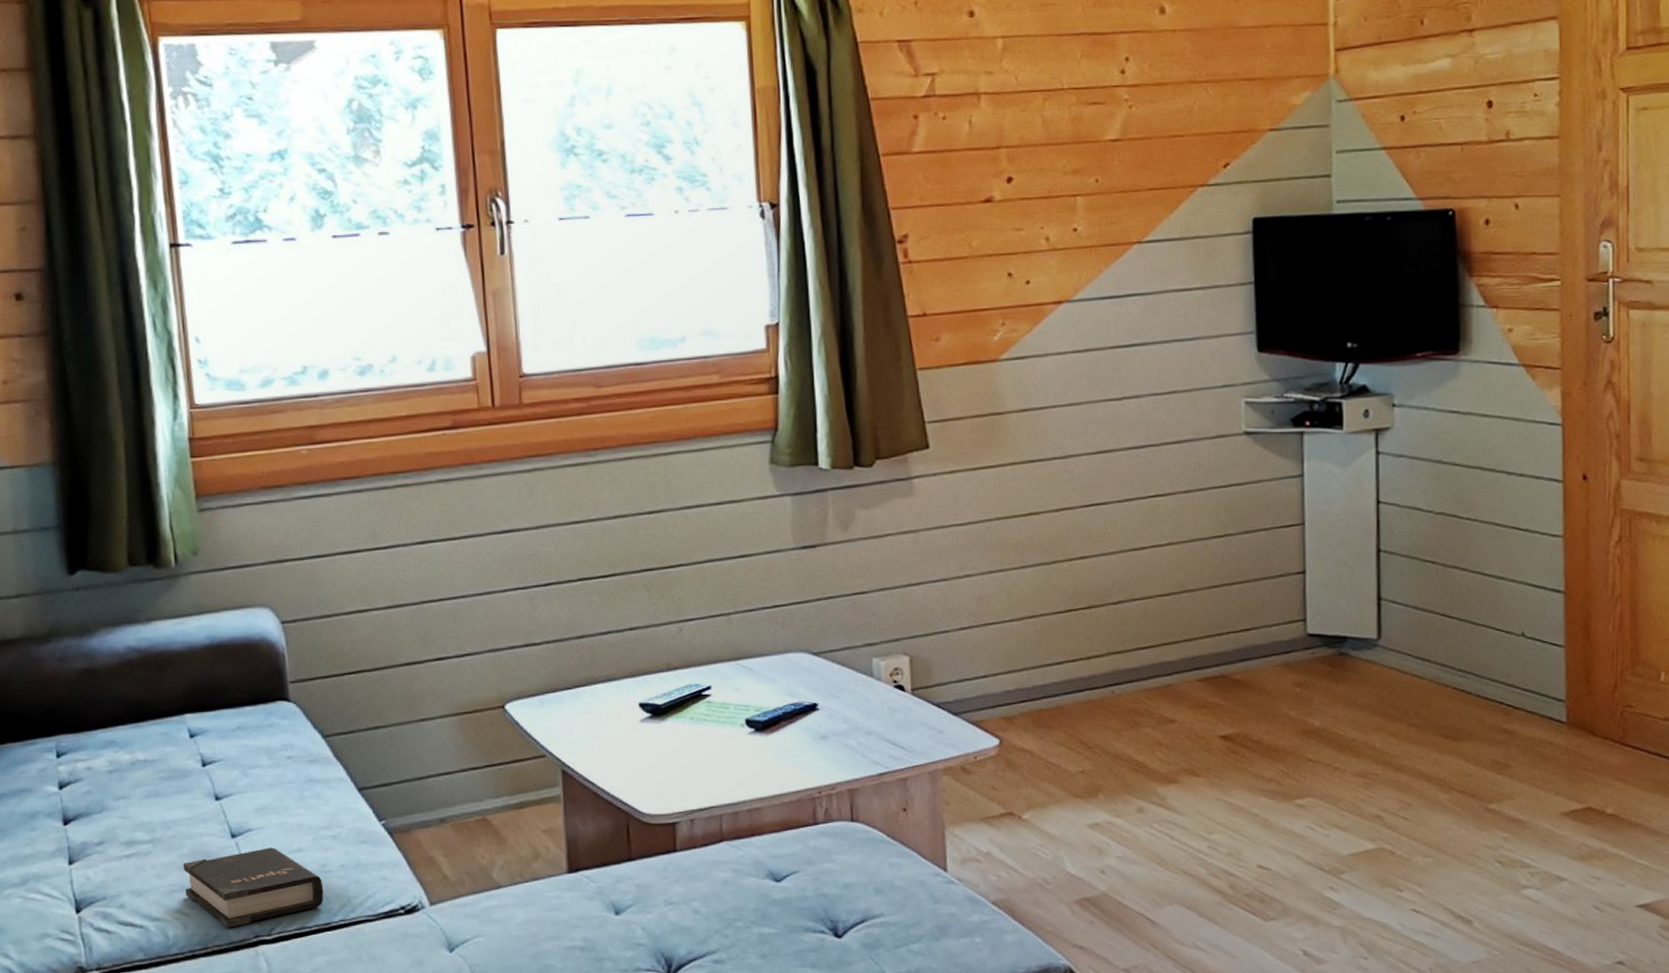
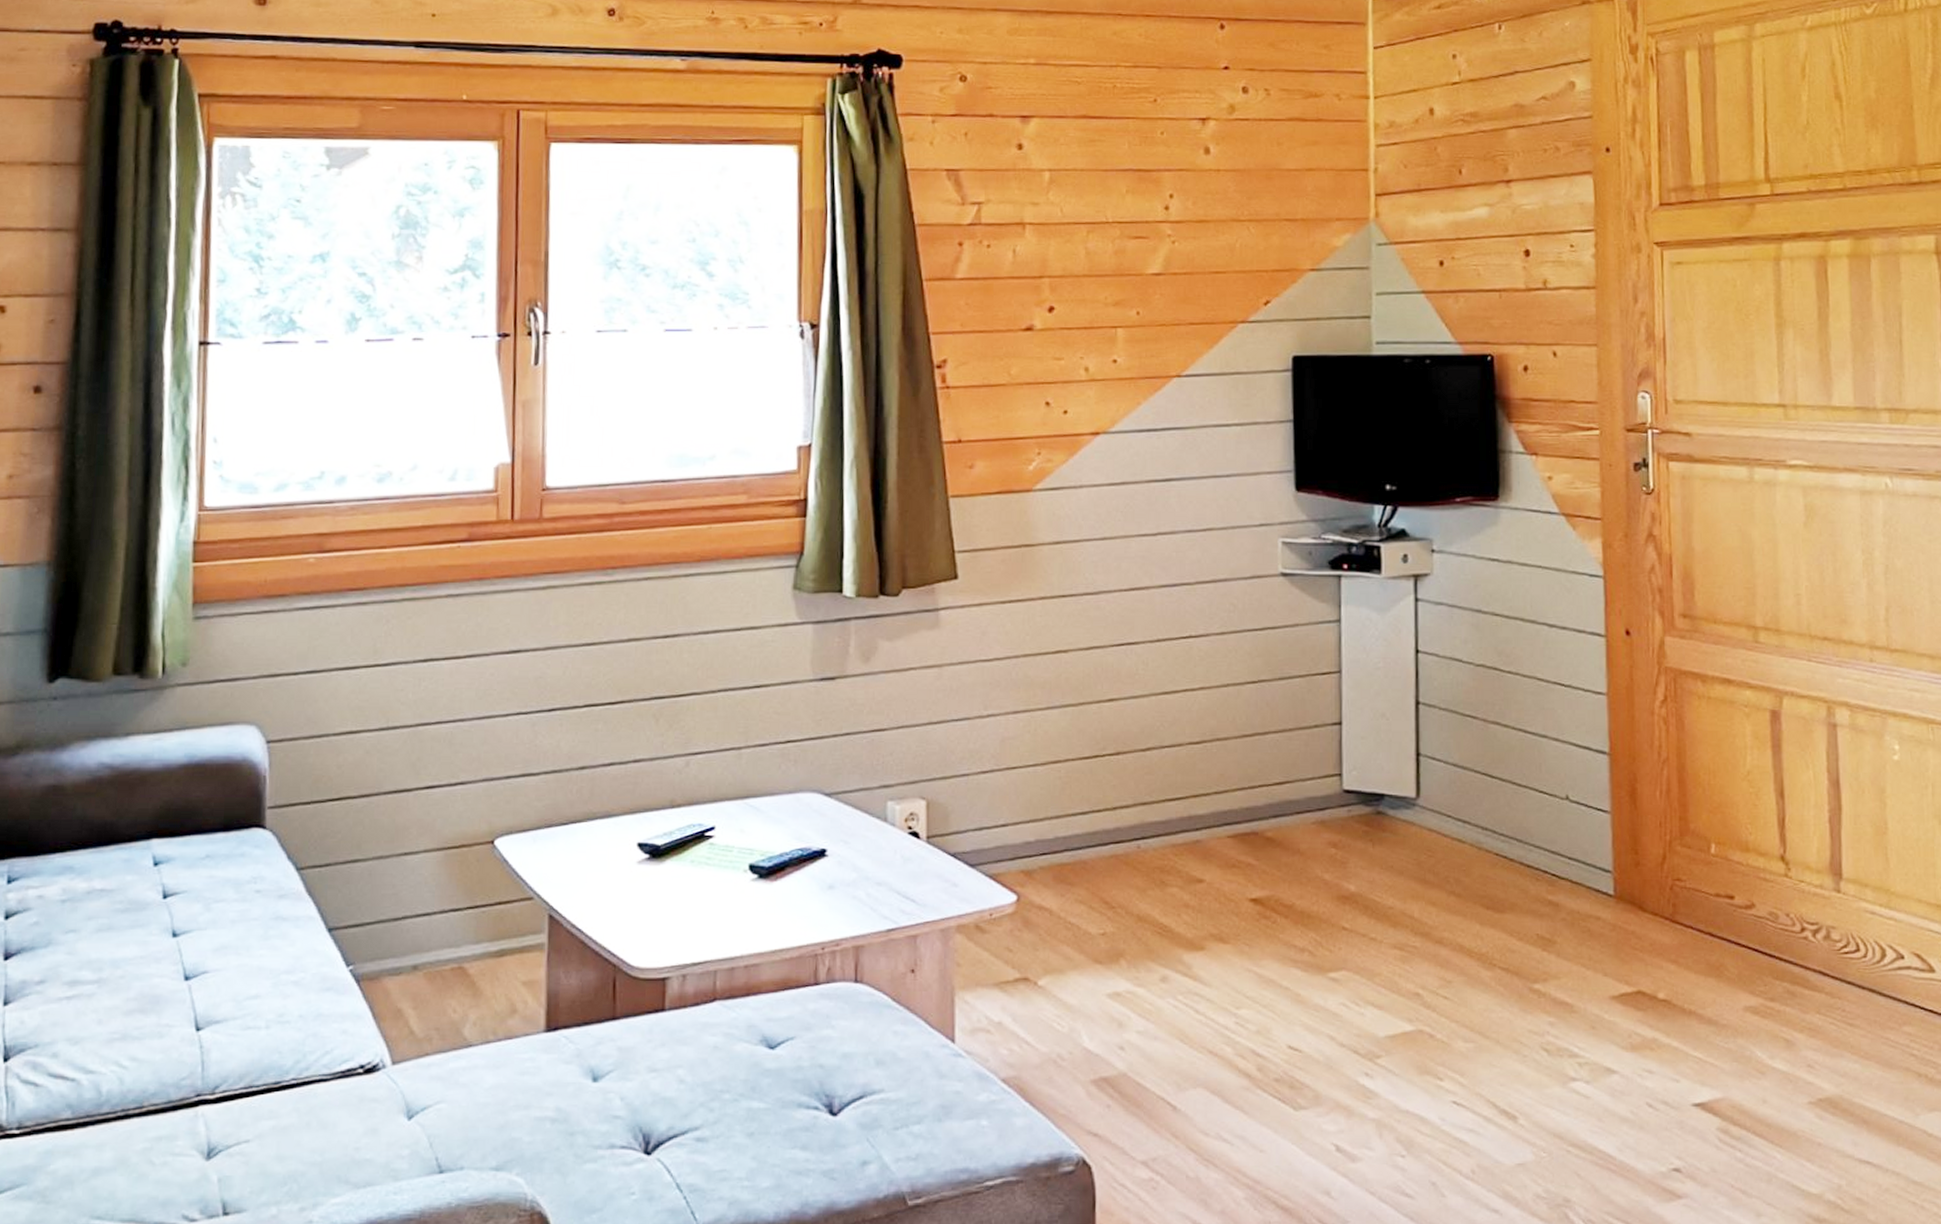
hardback book: present [182,847,324,928] -> none [127,993,278,1084]

